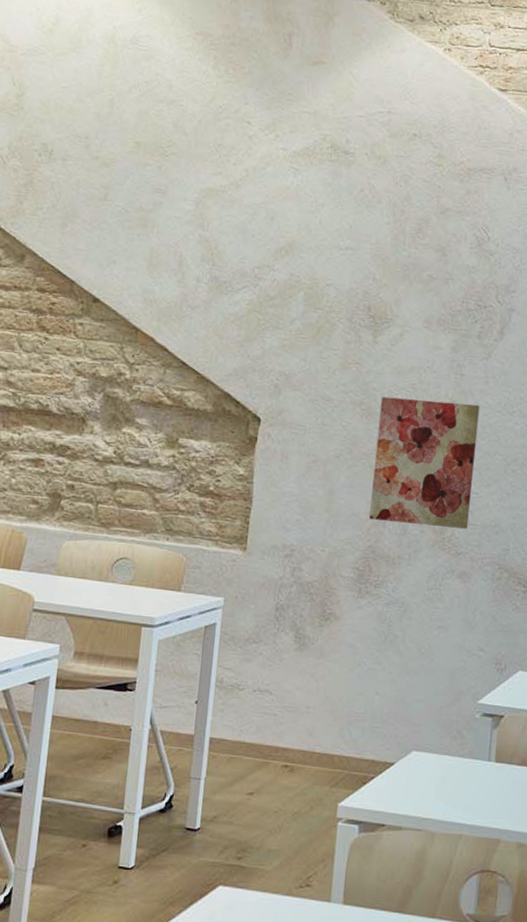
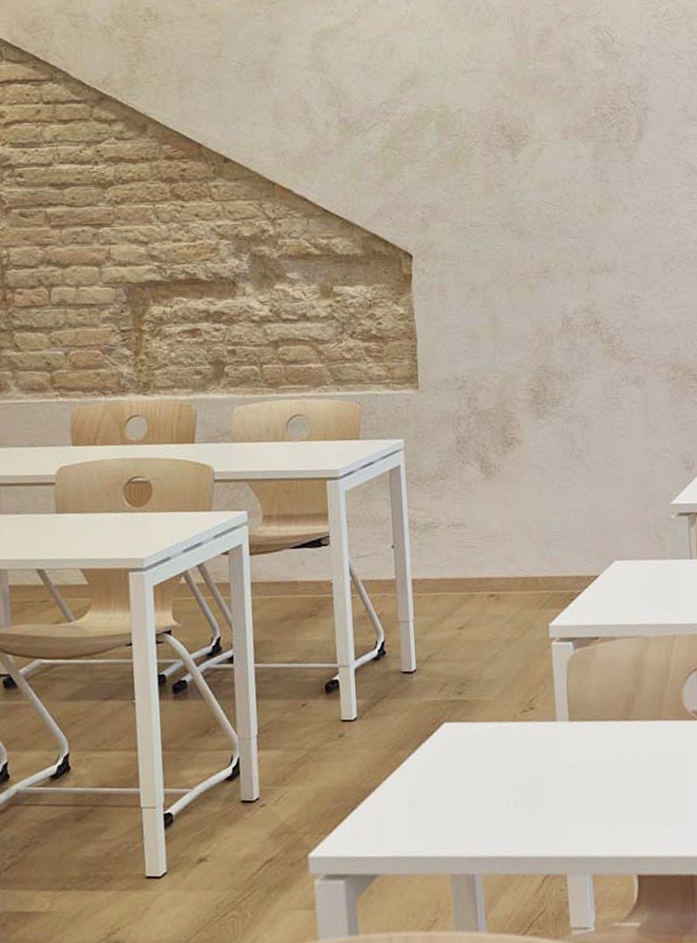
wall art: present [369,396,480,529] -> none [529,208,635,339]

